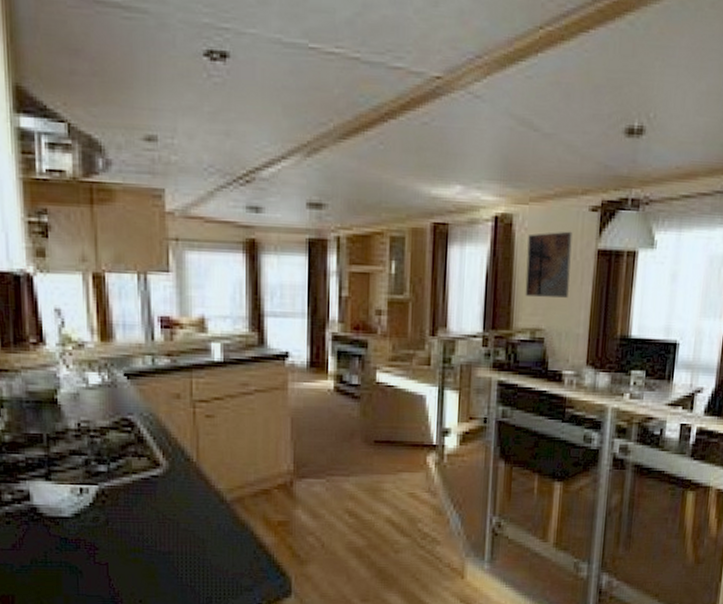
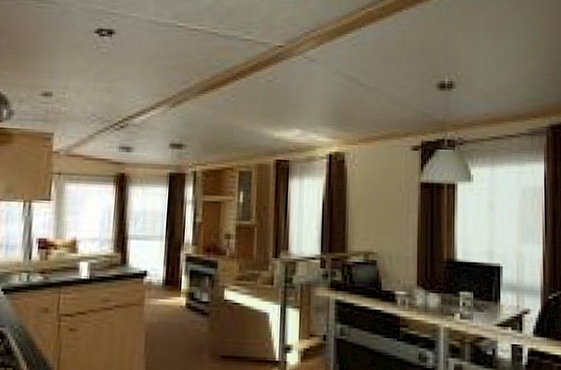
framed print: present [525,231,573,298] -> none [357,167,397,224]

